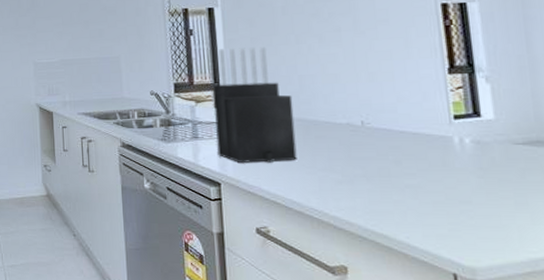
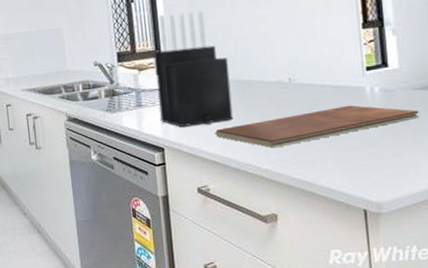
chopping board: none [275,155,522,195] -> present [214,105,419,149]

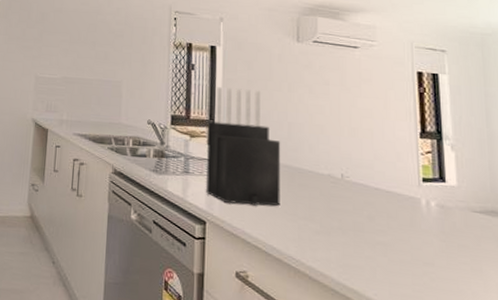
chopping board: present [214,105,419,149] -> none [259,212,478,246]

